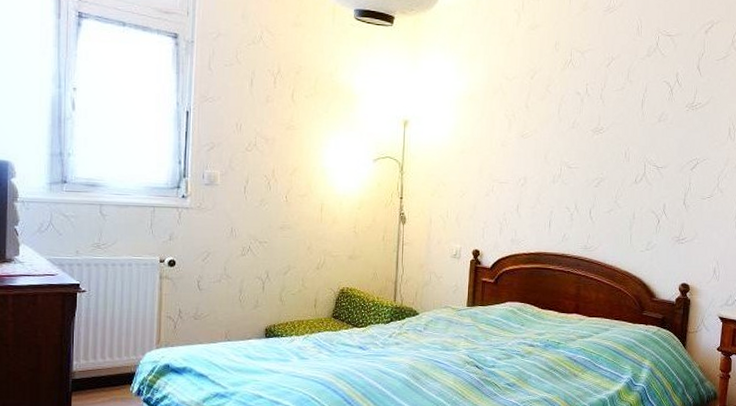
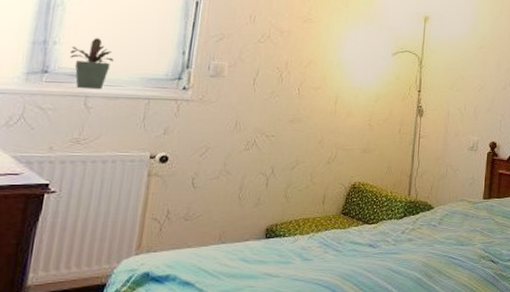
potted plant: none [83,149,120,198] -> present [70,38,114,90]

